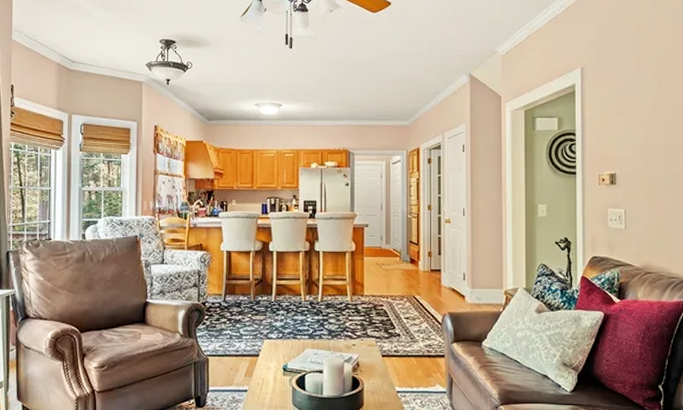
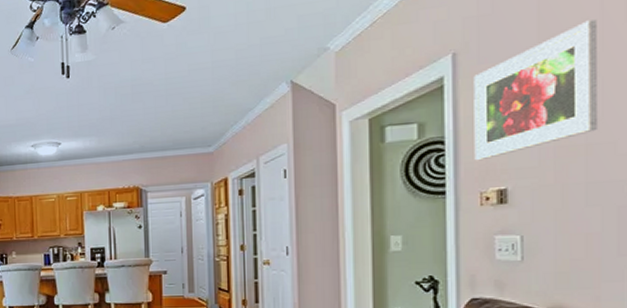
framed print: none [595,55,672,151] -> present [474,19,599,161]

